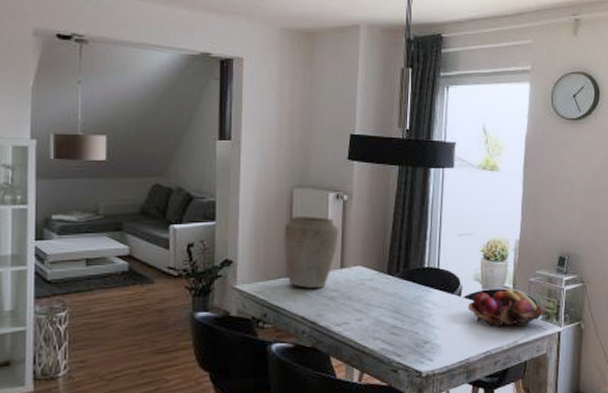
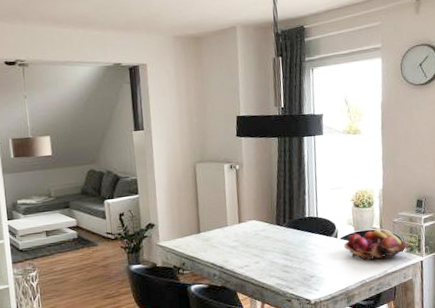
vase: present [284,215,339,288] -> none [191,184,235,241]

